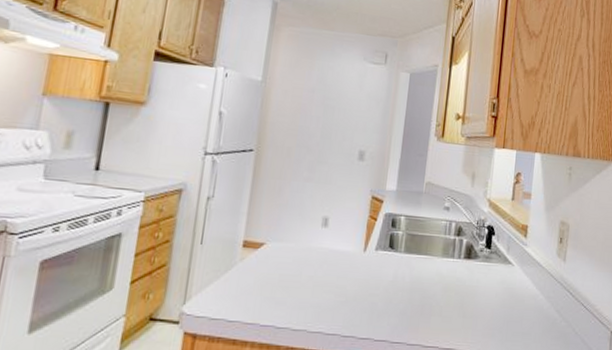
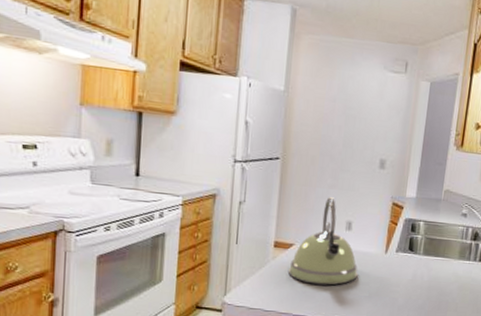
kettle: none [257,191,334,290] -> present [288,197,358,286]

